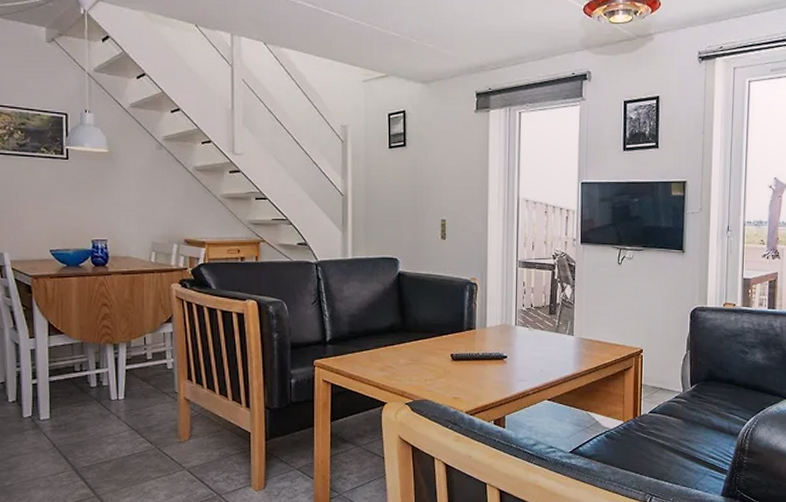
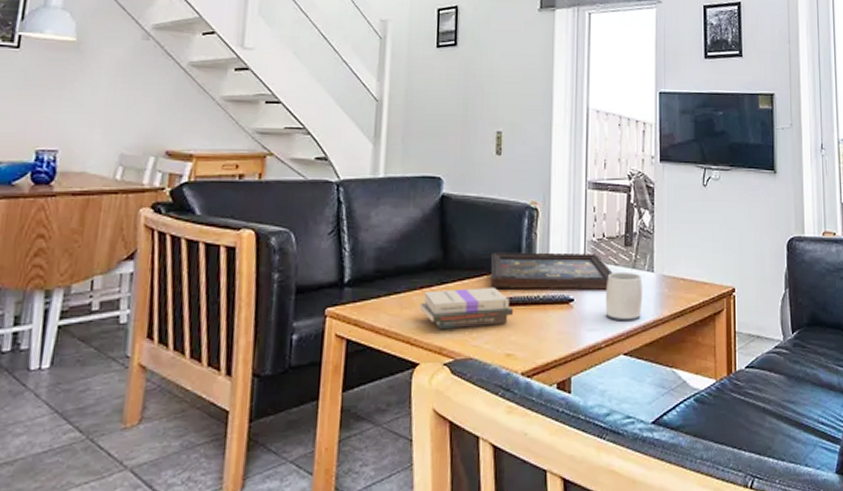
books: none [385,347,459,378] -> present [419,288,514,330]
decorative tray: none [439,319,539,349] -> present [490,252,613,290]
mug: none [533,335,564,374] -> present [605,271,643,322]

